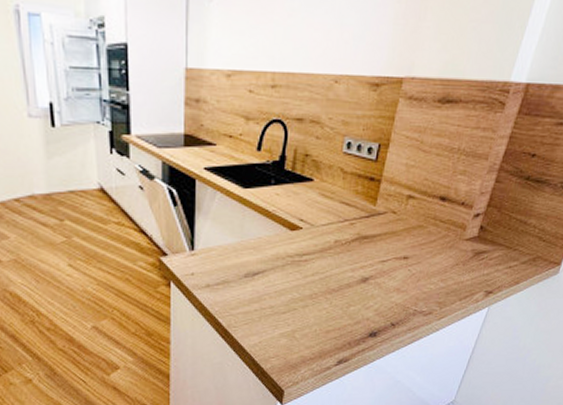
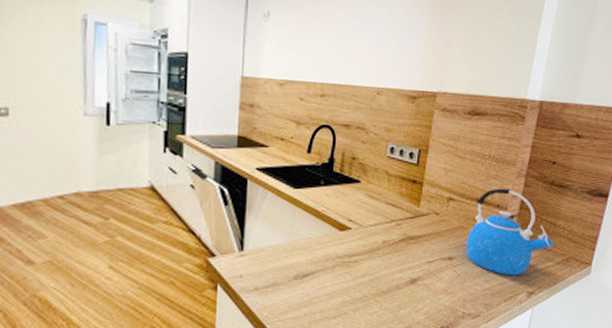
kettle: none [423,184,521,275] -> present [466,188,553,276]

